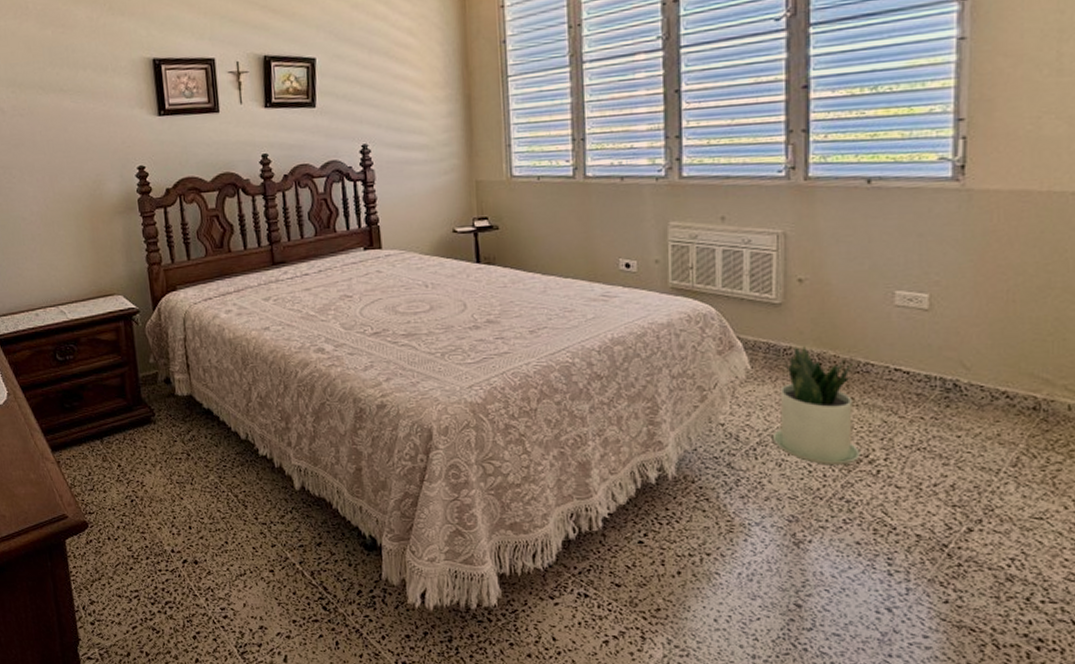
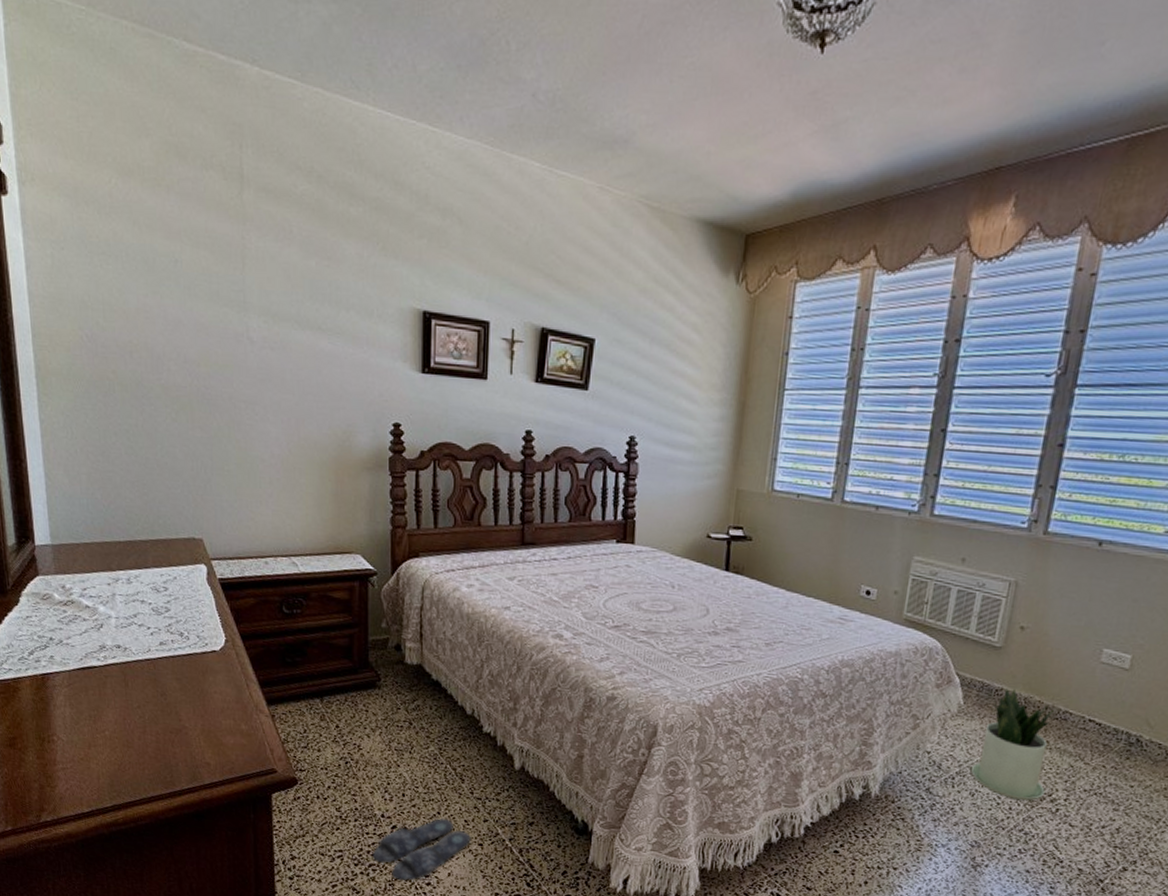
slippers: none [167,548,261,616] -> present [372,818,471,881]

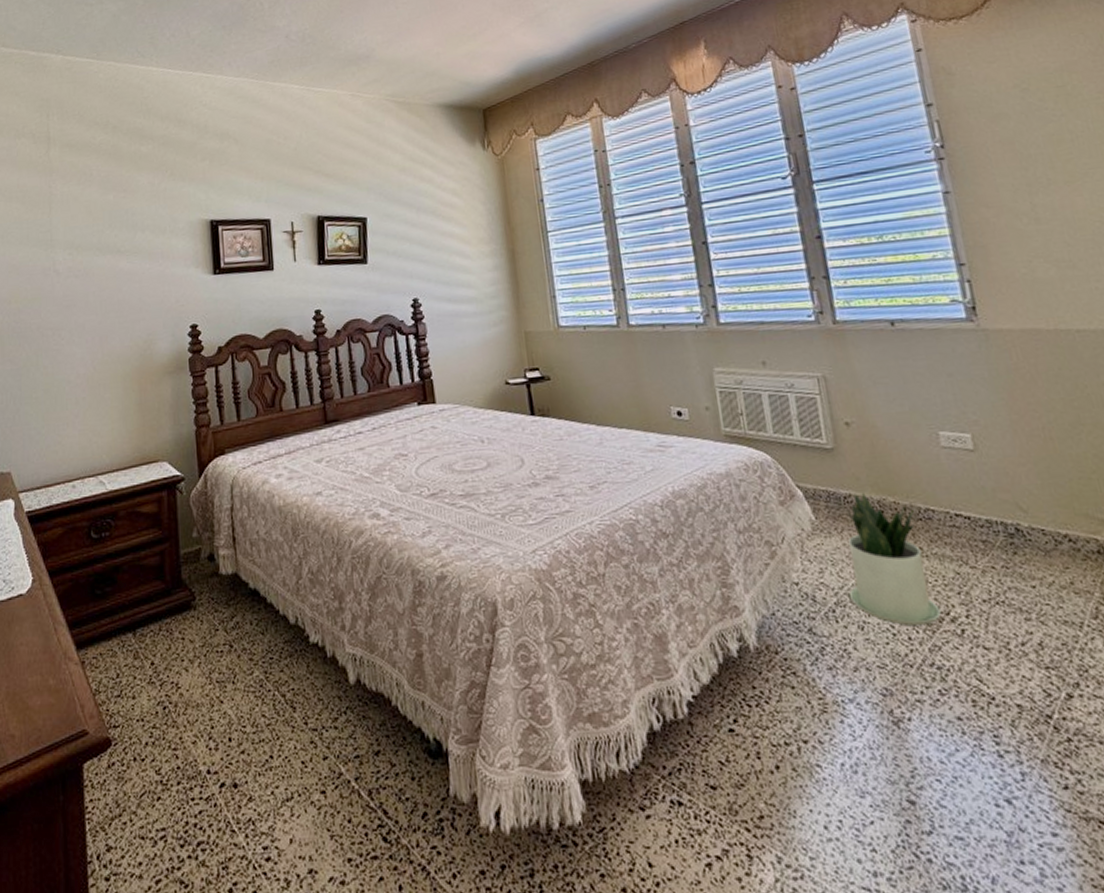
slippers: present [372,818,471,881] -> none [199,764,311,861]

